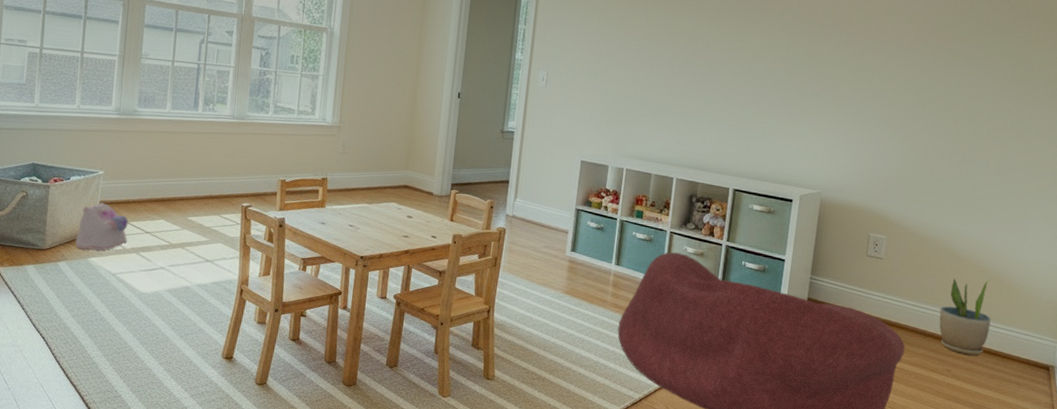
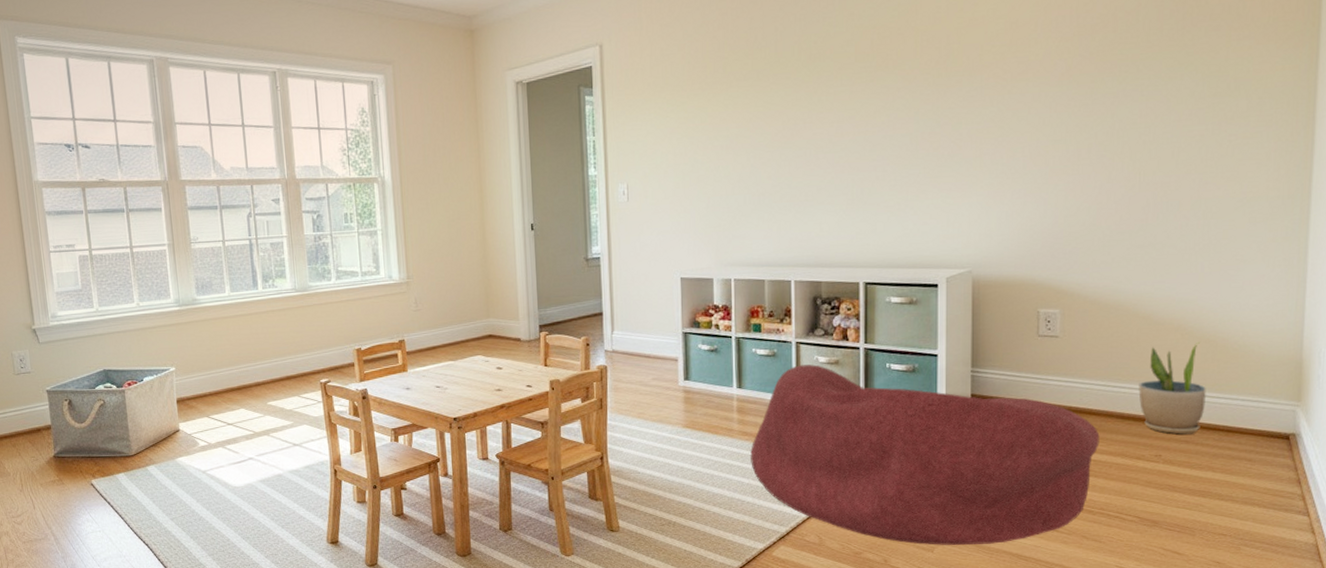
plush toy: present [75,202,128,250] -> none [160,400,212,451]

